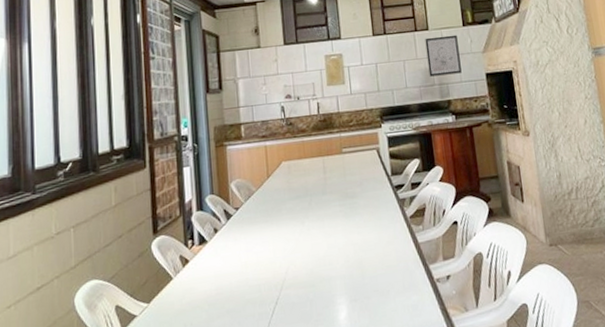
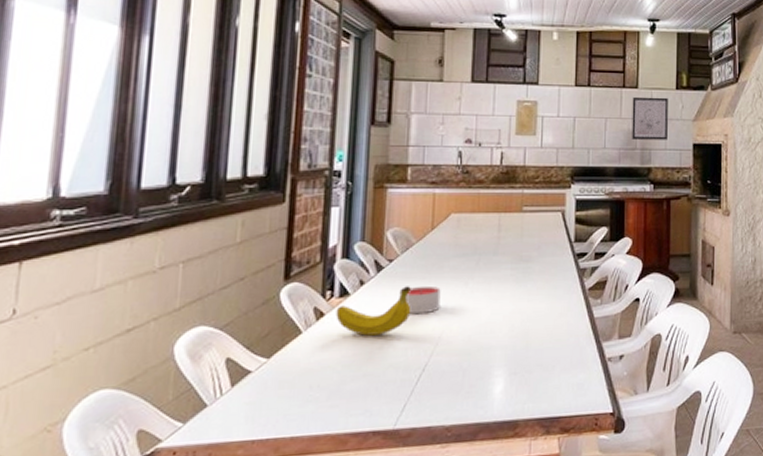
fruit: none [198,229,260,277] -> present [336,286,412,336]
candle: none [253,228,283,255] -> present [405,285,441,315]

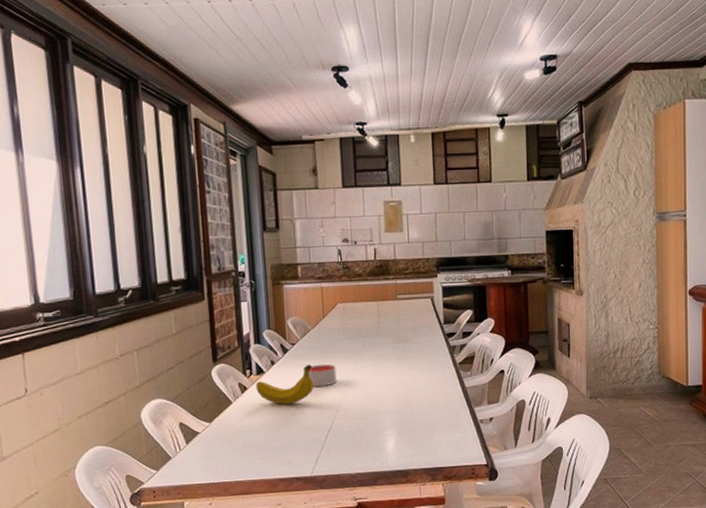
wall art: present [632,96,668,140] -> none [487,189,522,230]

